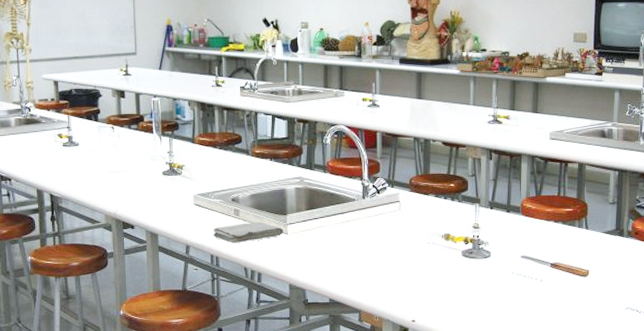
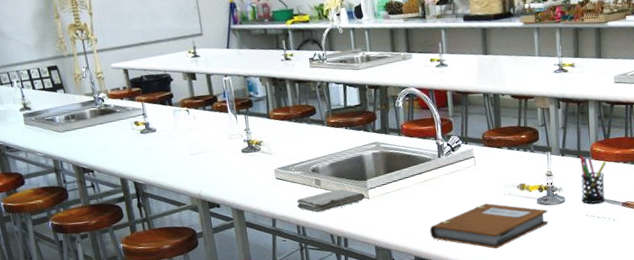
notebook: none [347,251,472,299] -> present [429,203,548,249]
pen holder: none [508,210,537,261] -> present [580,155,607,204]

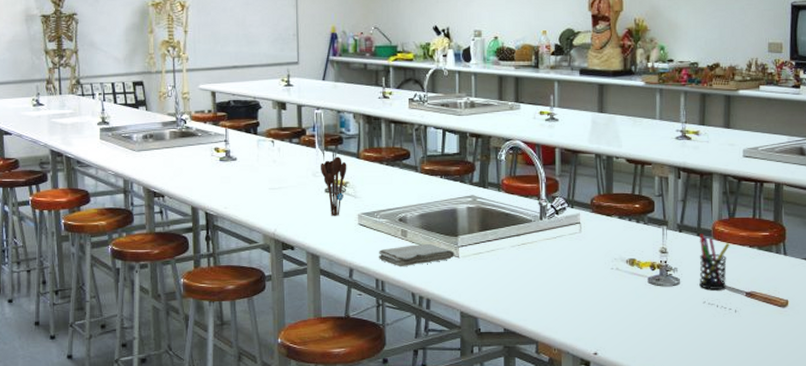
utensil holder: none [234,118,260,174] -> present [320,156,347,216]
notebook: present [429,203,548,249] -> none [523,277,660,330]

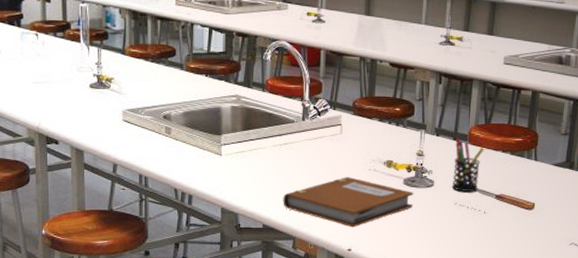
utensil holder: present [320,156,347,216] -> none [84,52,112,112]
washcloth: present [379,243,454,266] -> none [143,141,217,163]
notebook: none [523,277,660,330] -> present [283,177,414,228]

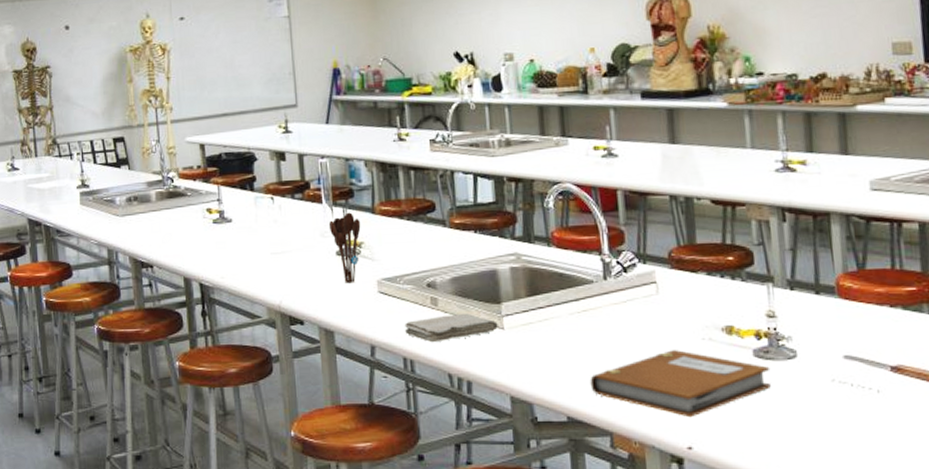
utensil holder: none [84,52,112,112] -> present [328,212,361,284]
washcloth: none [143,141,217,163] -> present [405,313,498,342]
pen holder: present [452,138,484,192] -> none [819,291,863,363]

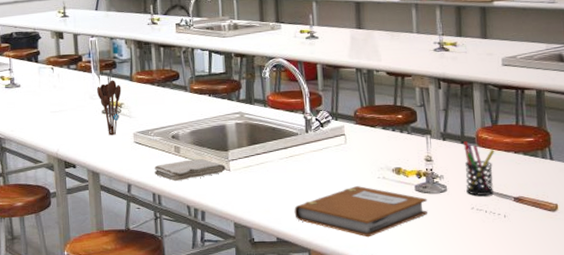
pen holder: none [819,291,863,363] -> present [464,141,495,195]

